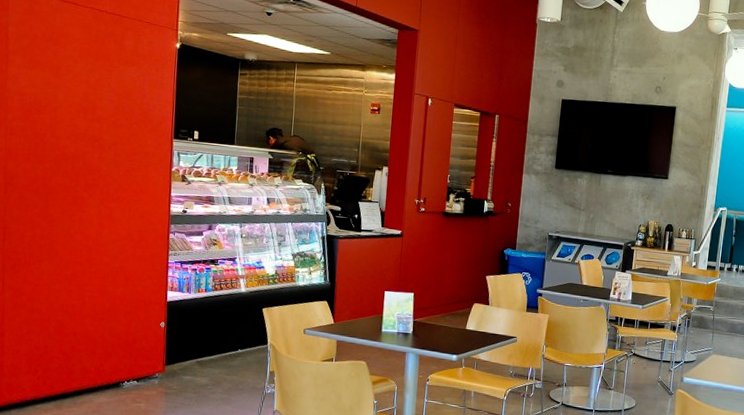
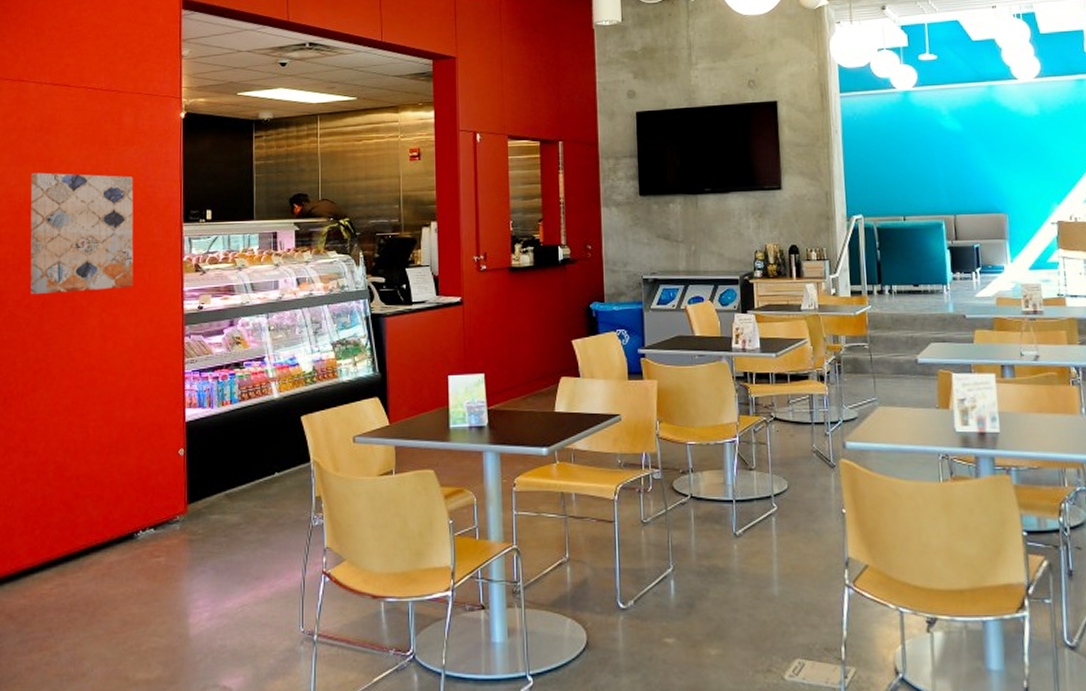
wall art: none [38,77,132,188] -> present [30,172,134,294]

